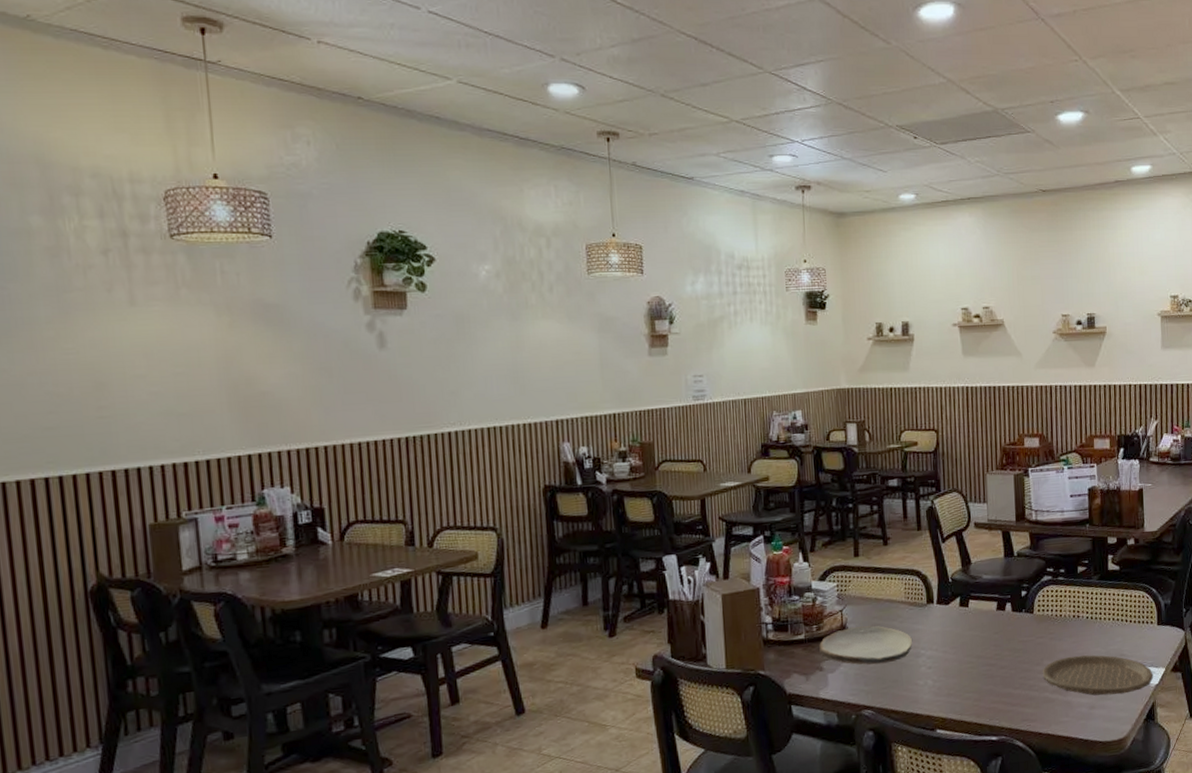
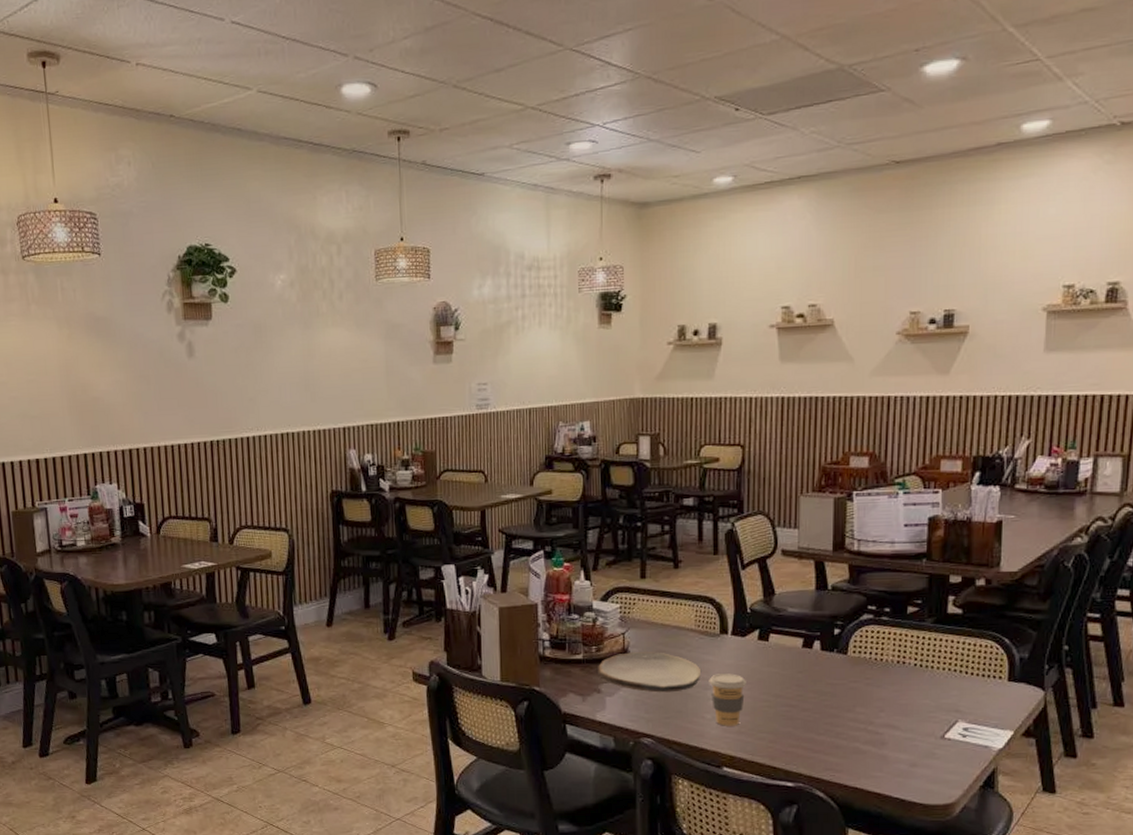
coffee cup: none [919,640,952,691] -> present [709,673,746,726]
plate: present [1042,655,1154,696] -> none [853,706,997,755]

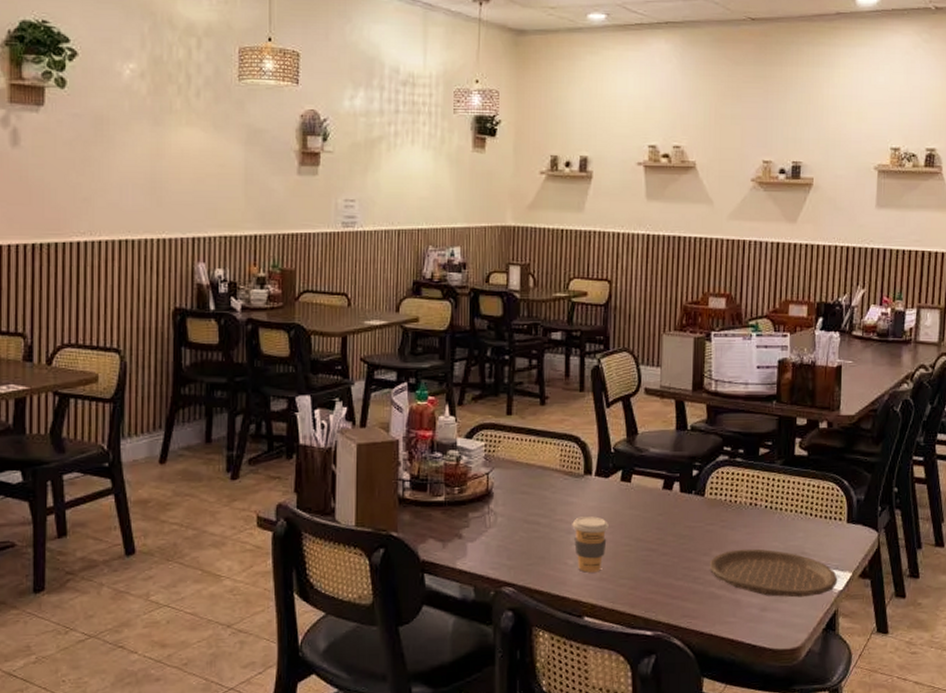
plate: present [598,652,702,693] -> none [460,493,565,538]
plate: none [853,706,997,755] -> present [709,548,838,598]

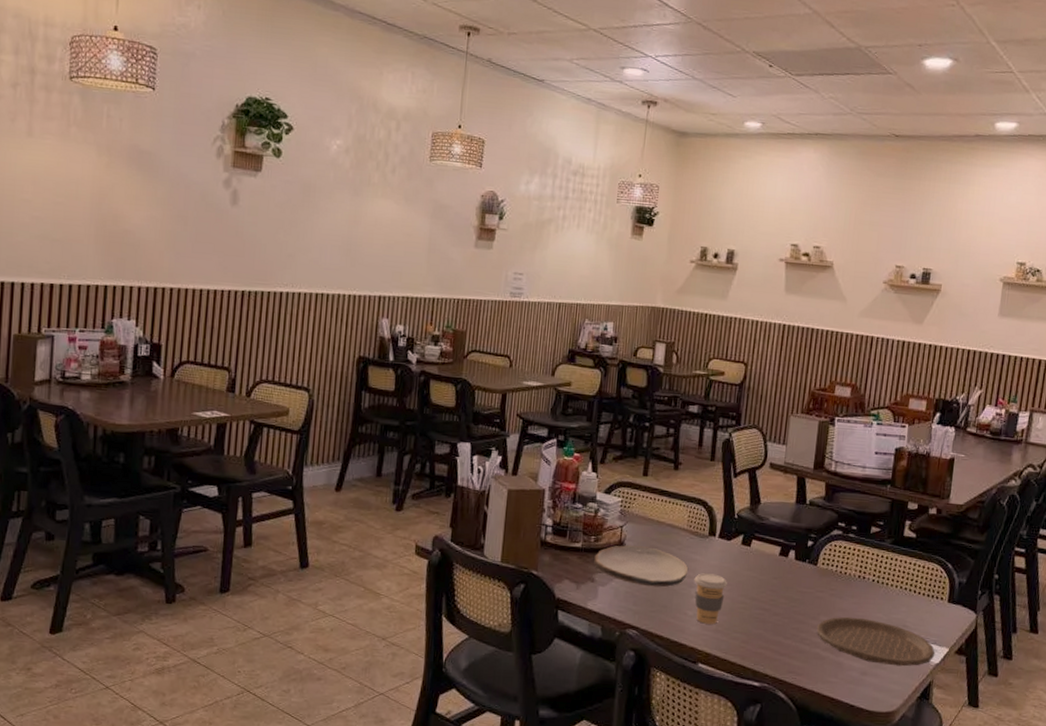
plate: none [460,493,565,538] -> present [594,545,689,588]

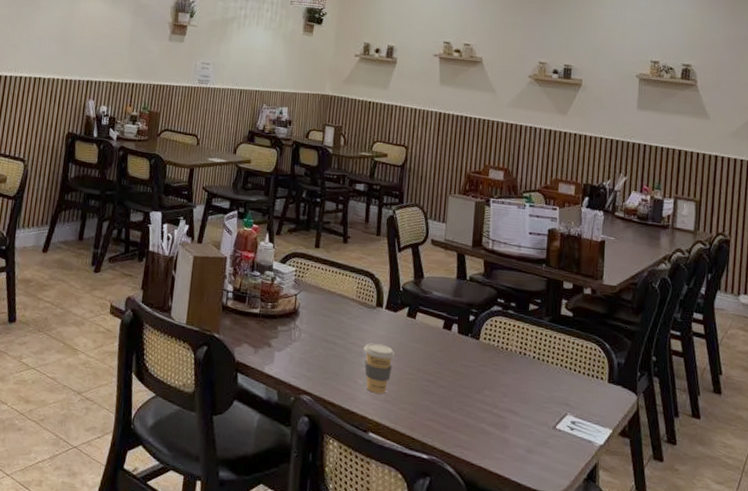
plate: present [594,545,689,588] -> none [271,312,358,355]
plate: present [816,616,935,667] -> none [481,392,599,446]

